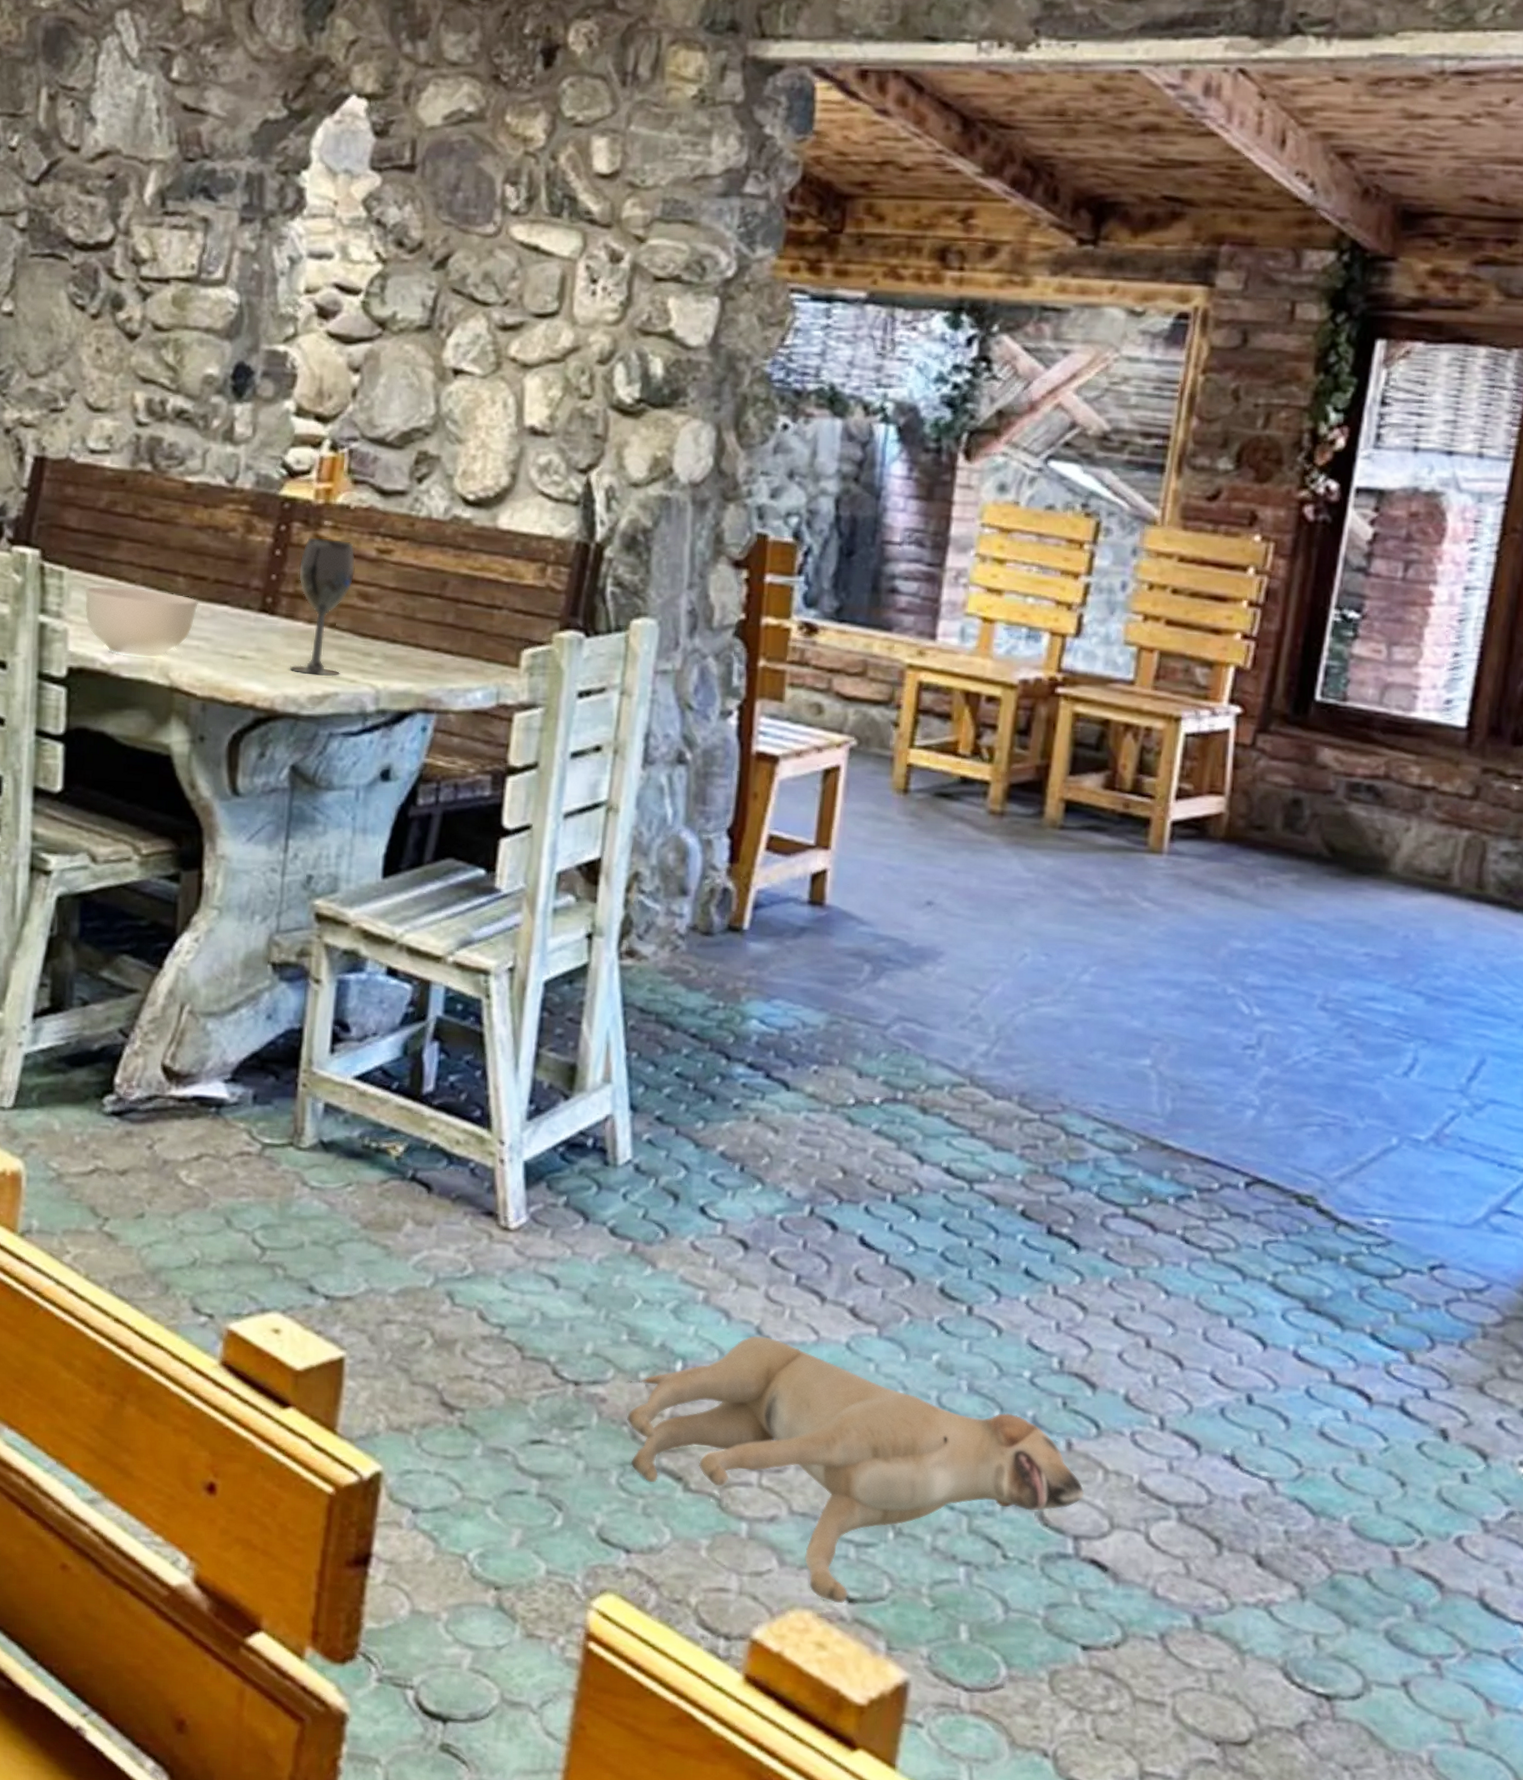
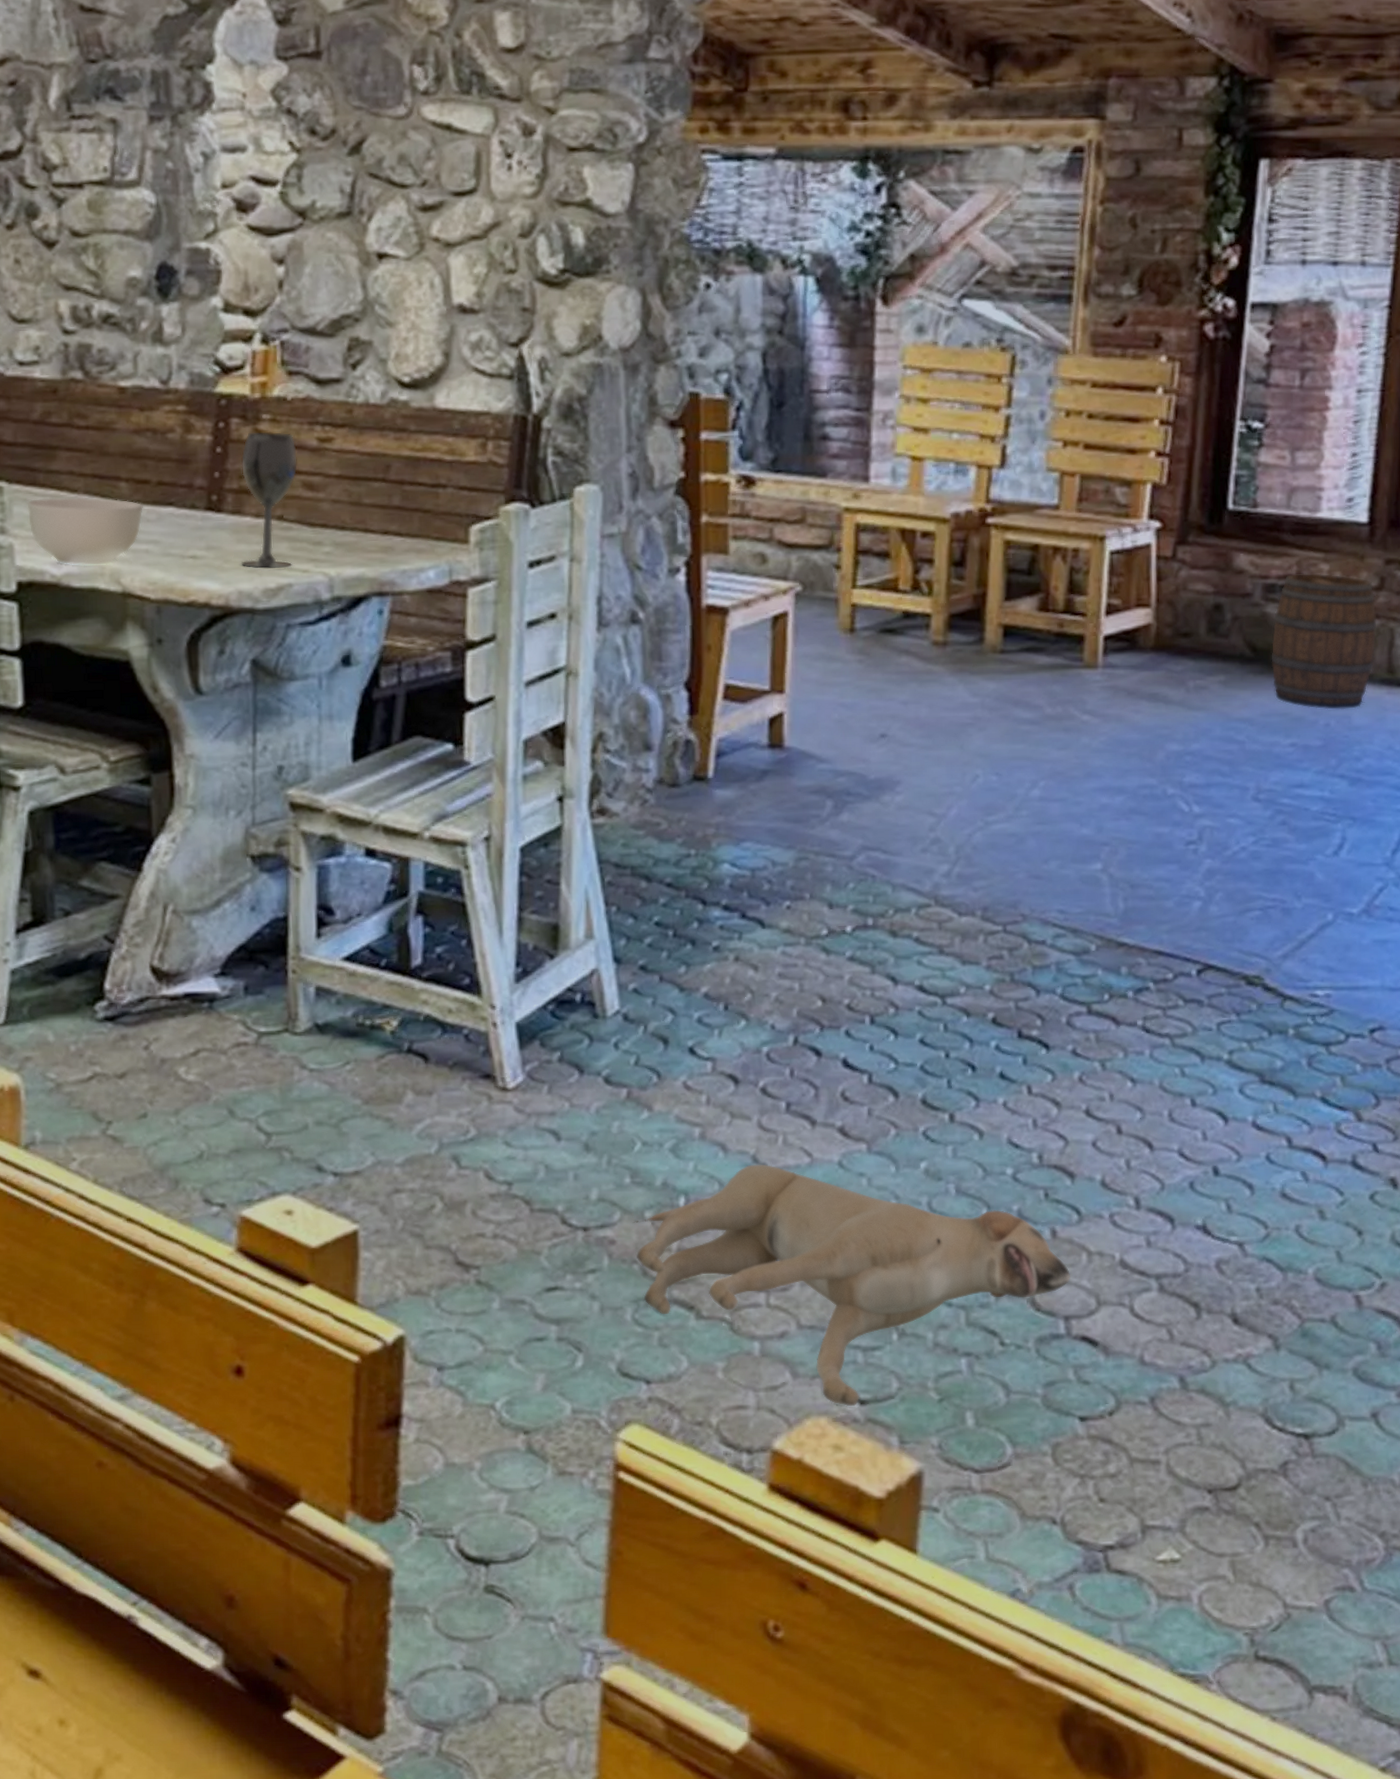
wooden barrel: none [1350,775,1469,923] -> present [1271,573,1377,710]

